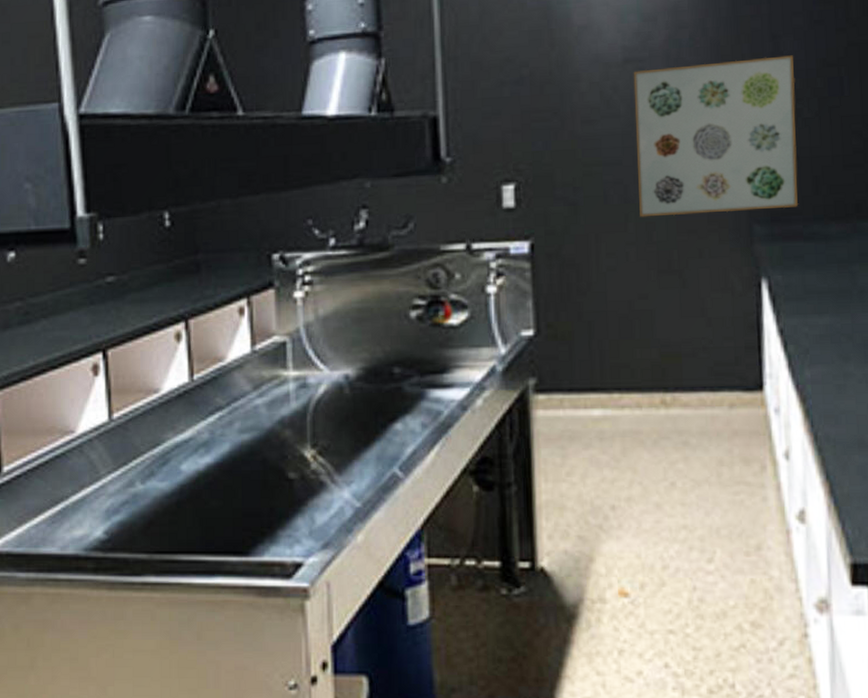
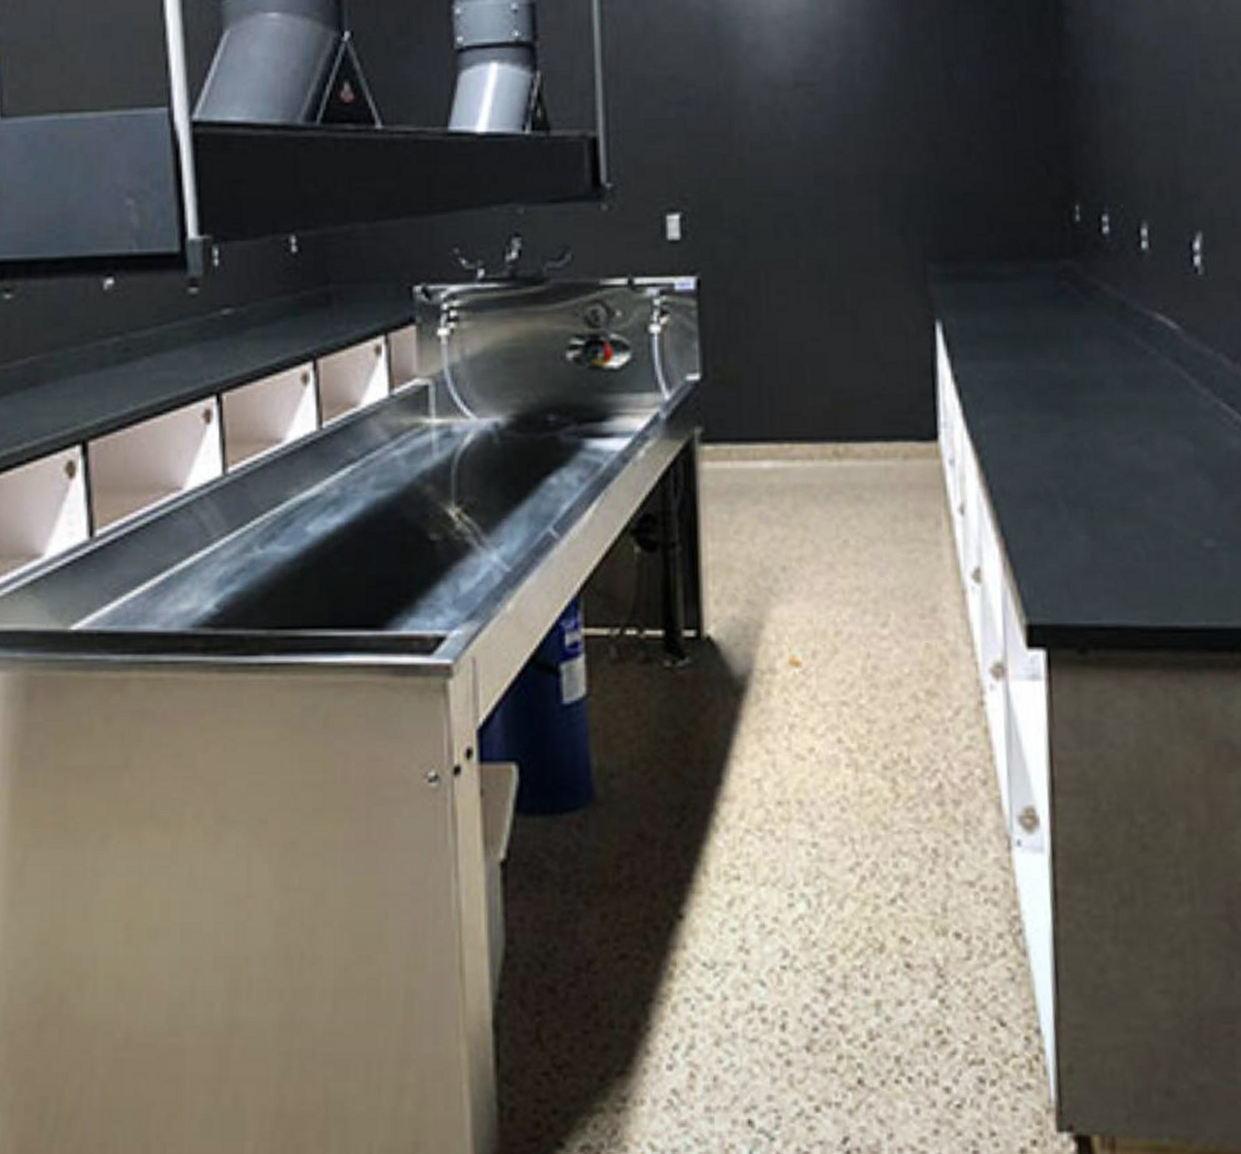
wall art: present [633,55,799,217] -> none [804,85,973,253]

